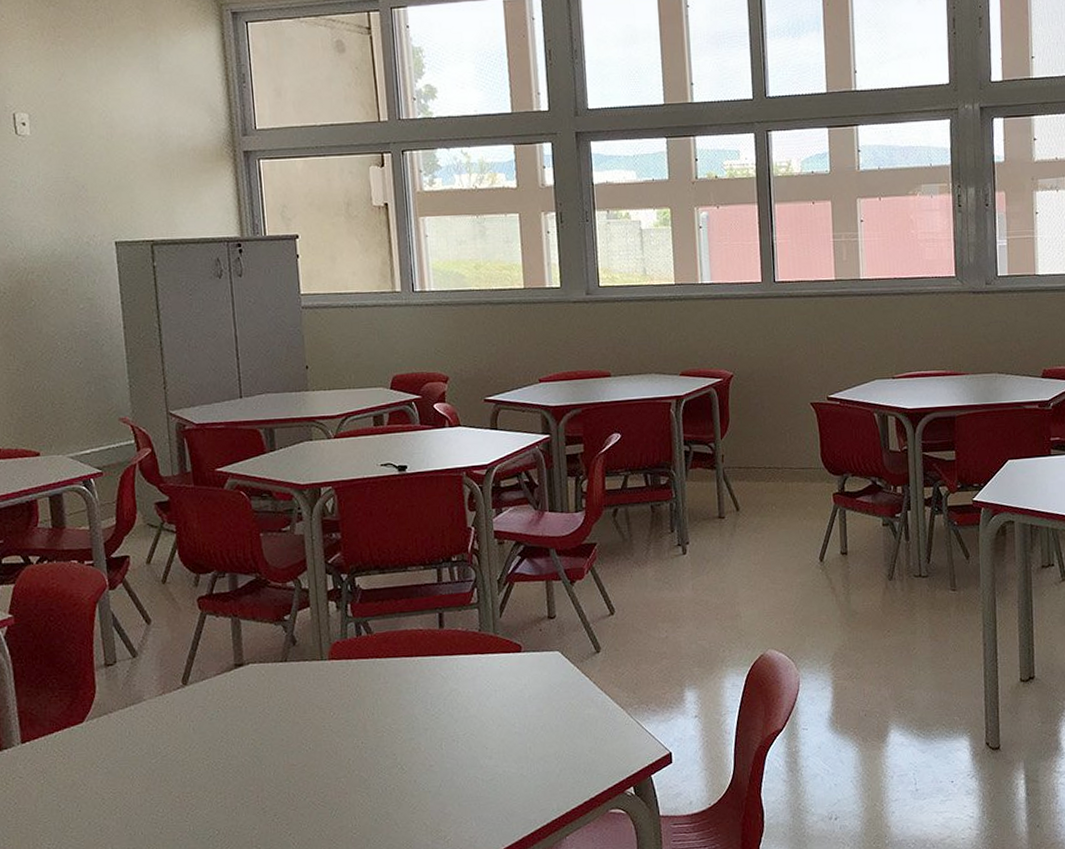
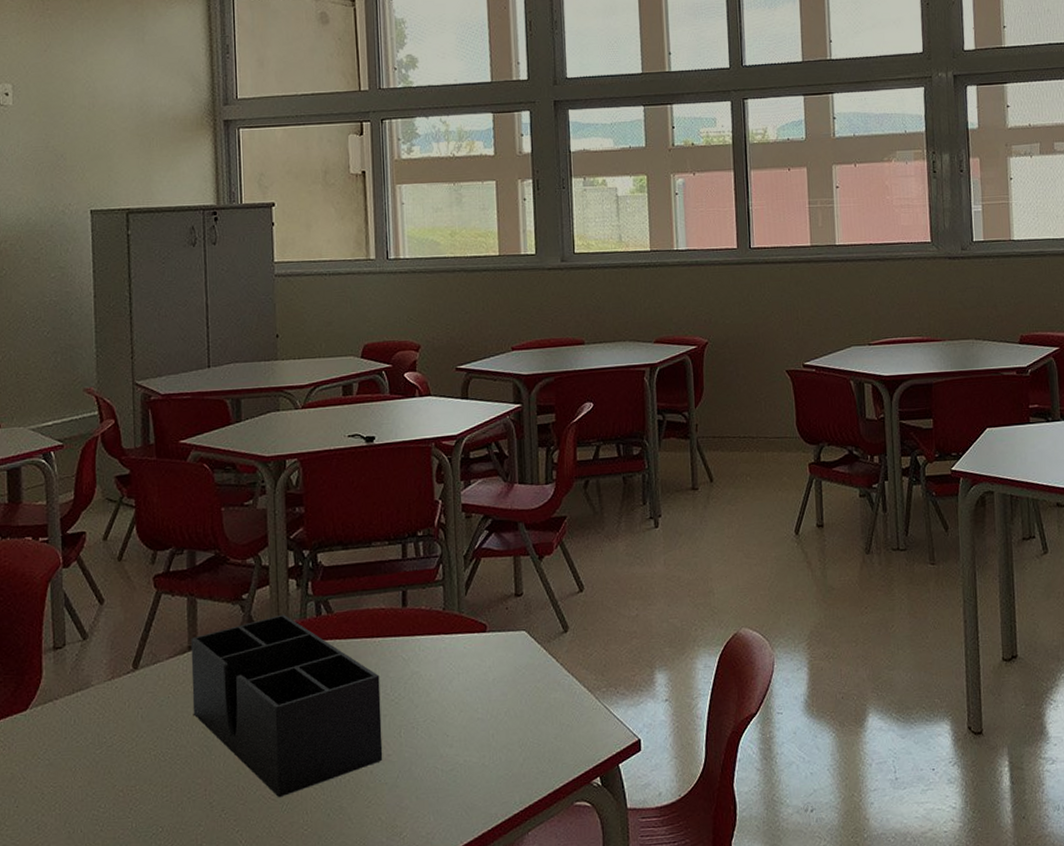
desk organizer: none [236,634,426,804] -> present [190,614,383,798]

